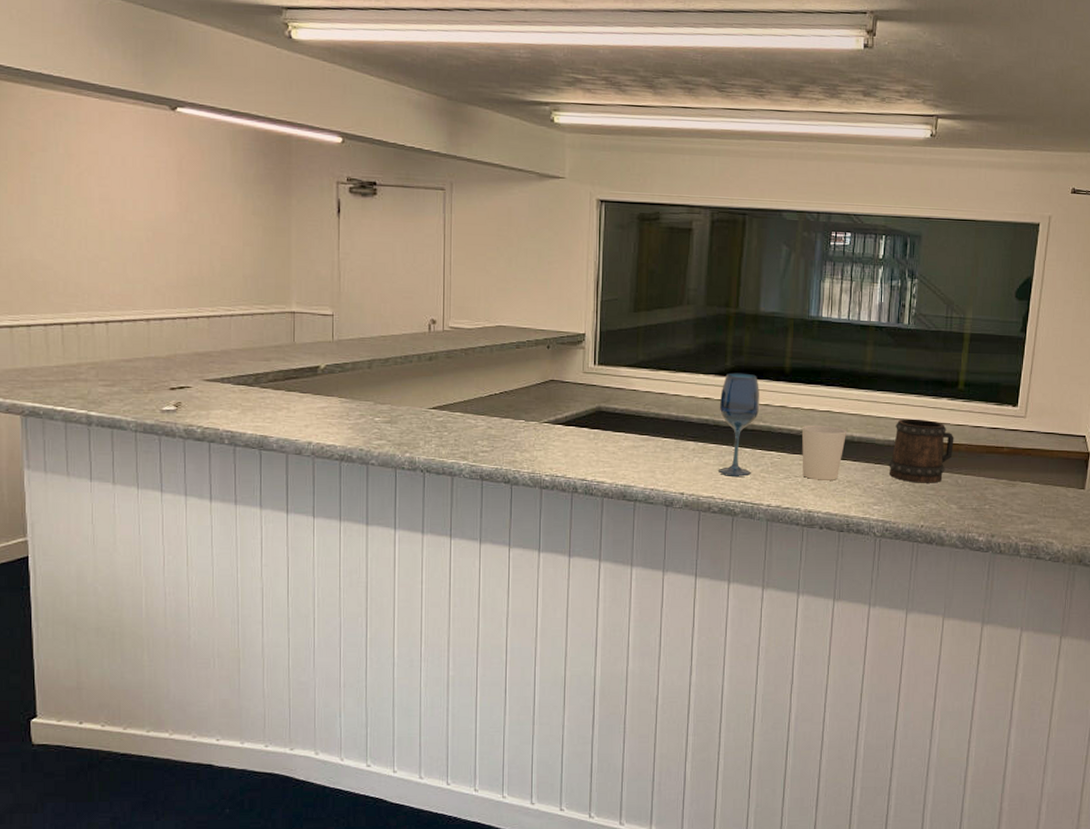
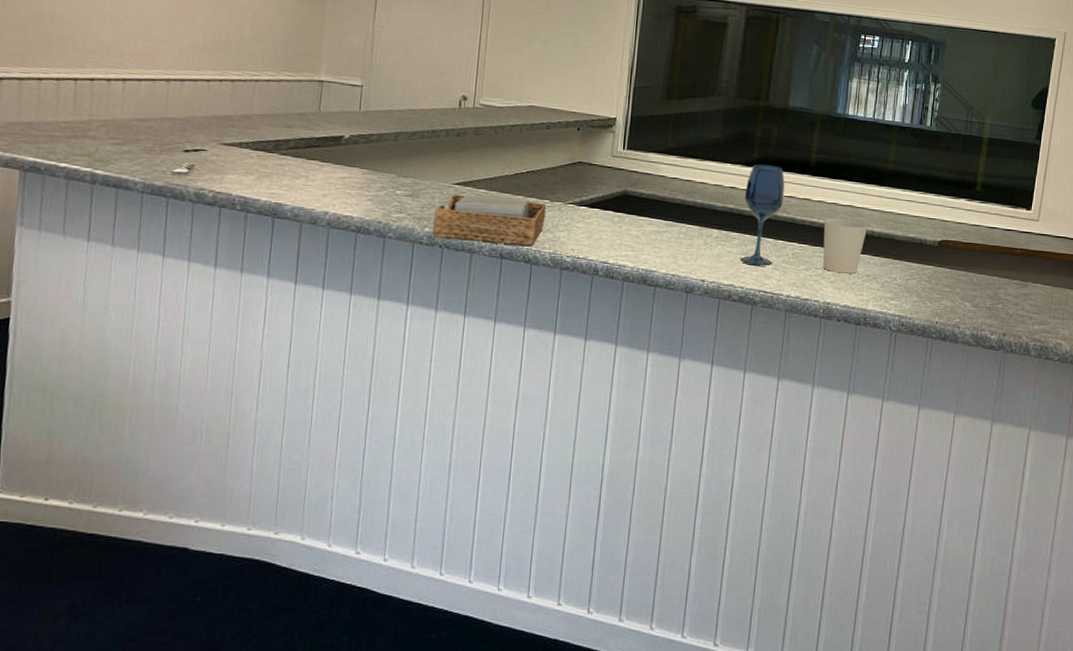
napkin holder: none [412,418,522,468] -> present [432,194,547,247]
beer mug: present [888,418,954,483] -> none [906,216,971,281]

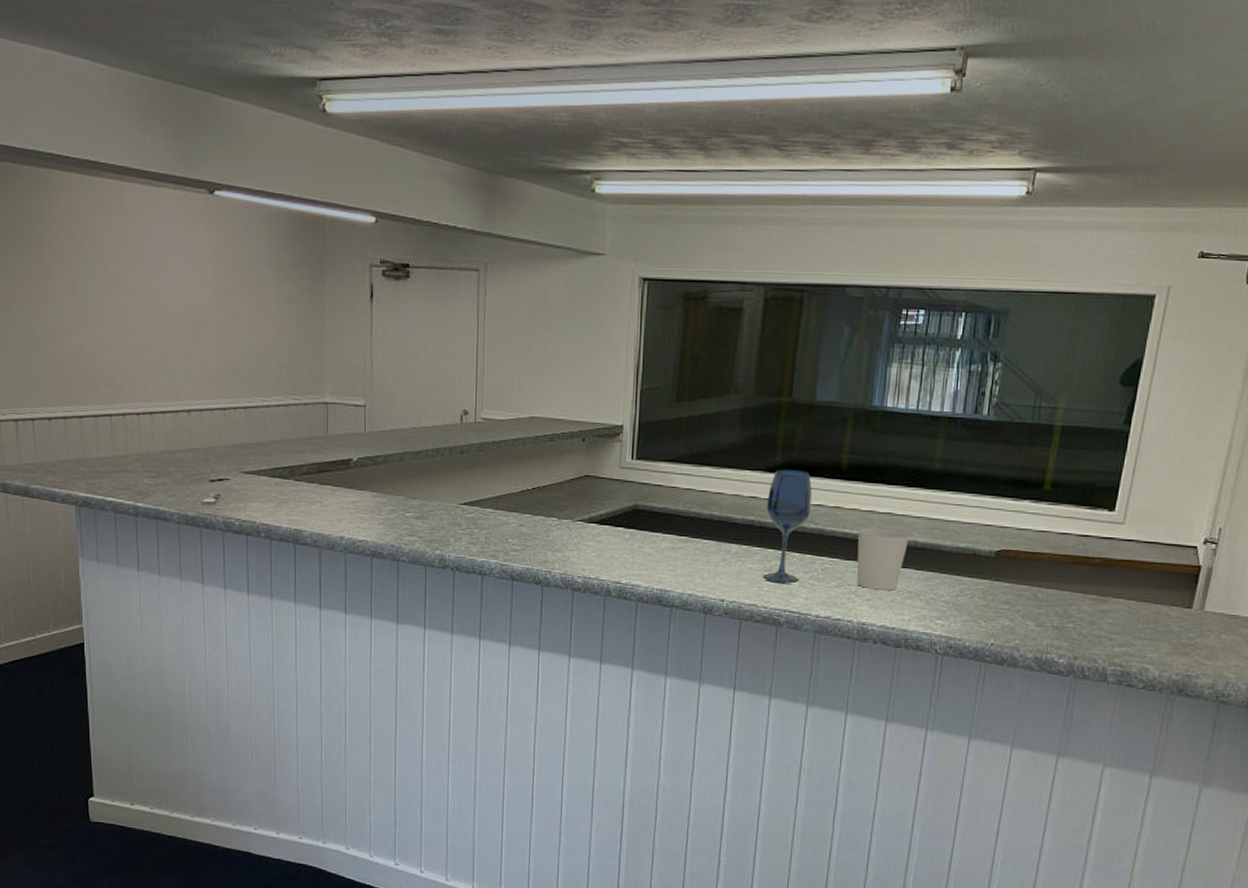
napkin holder: present [432,194,547,247] -> none [443,514,555,568]

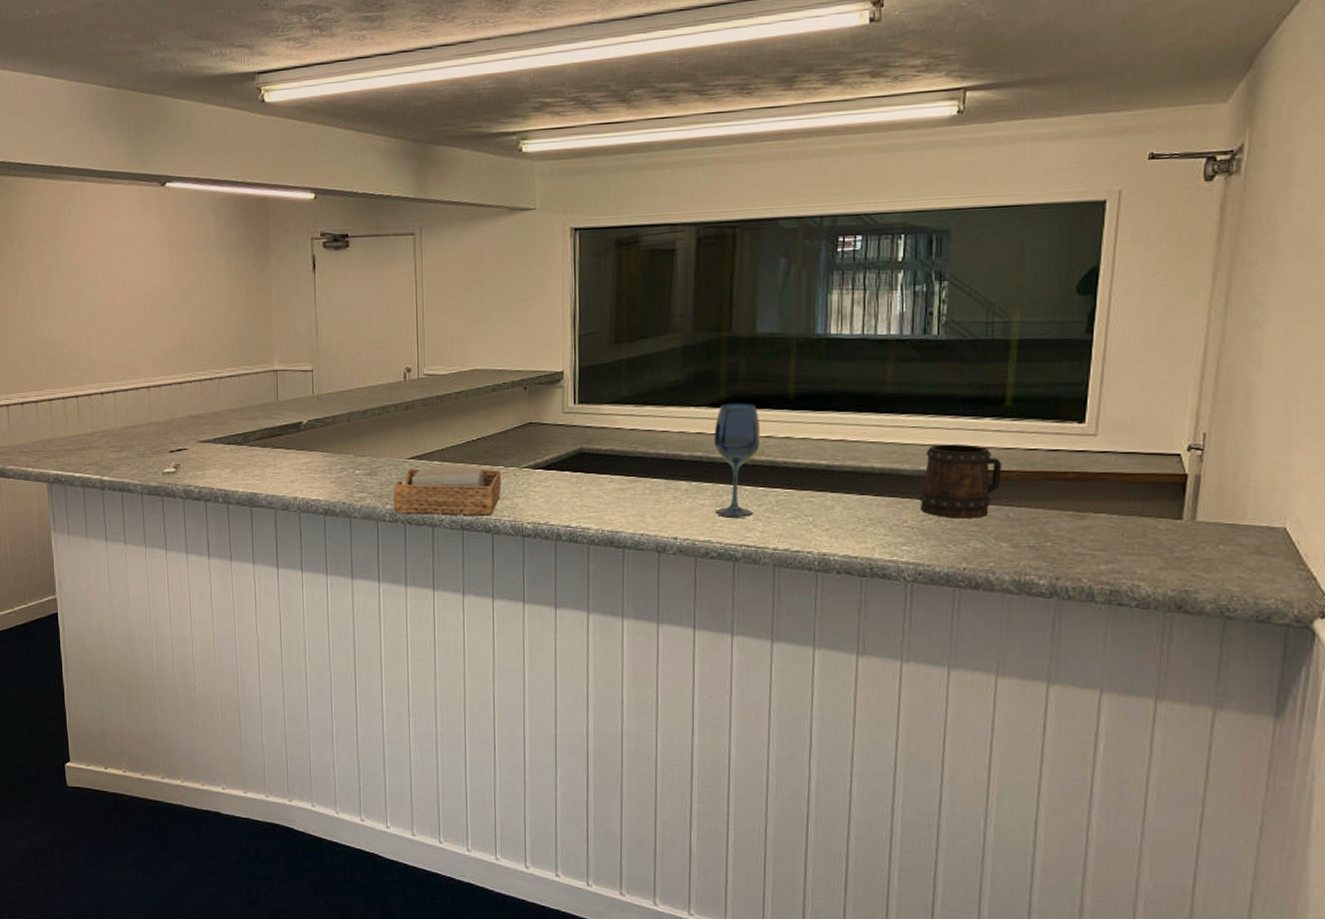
napkin holder: none [443,514,555,568] -> present [393,466,502,516]
dixie cup: present [856,528,909,592] -> none [811,456,865,520]
beer mug: none [955,523,1036,597] -> present [918,443,1002,519]

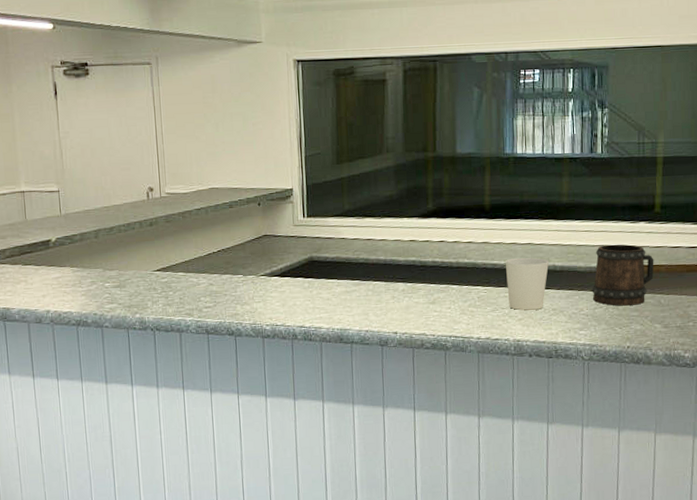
napkin holder: present [393,466,502,516] -> none [142,276,242,323]
wineglass: present [713,403,761,518] -> none [424,213,464,313]
dixie cup: none [811,456,865,520] -> present [505,257,549,311]

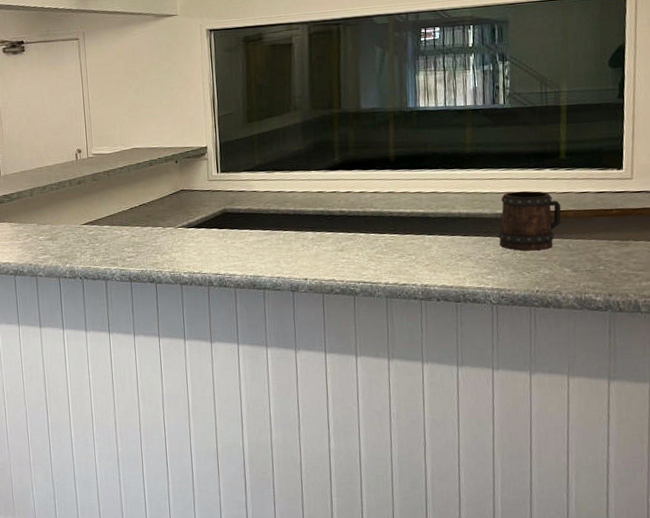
dixie cup: present [505,257,549,311] -> none [410,205,454,257]

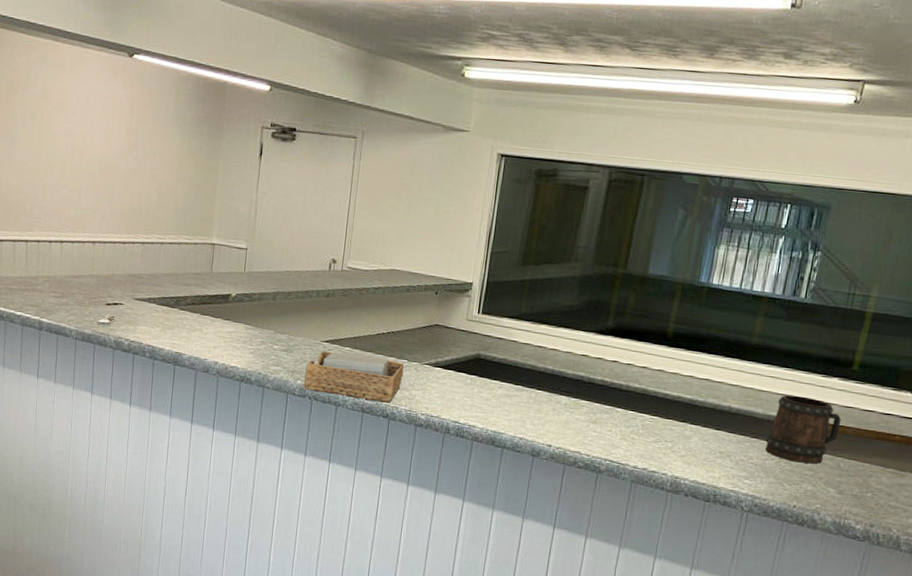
napkin holder: none [72,228,161,272] -> present [303,350,405,403]

